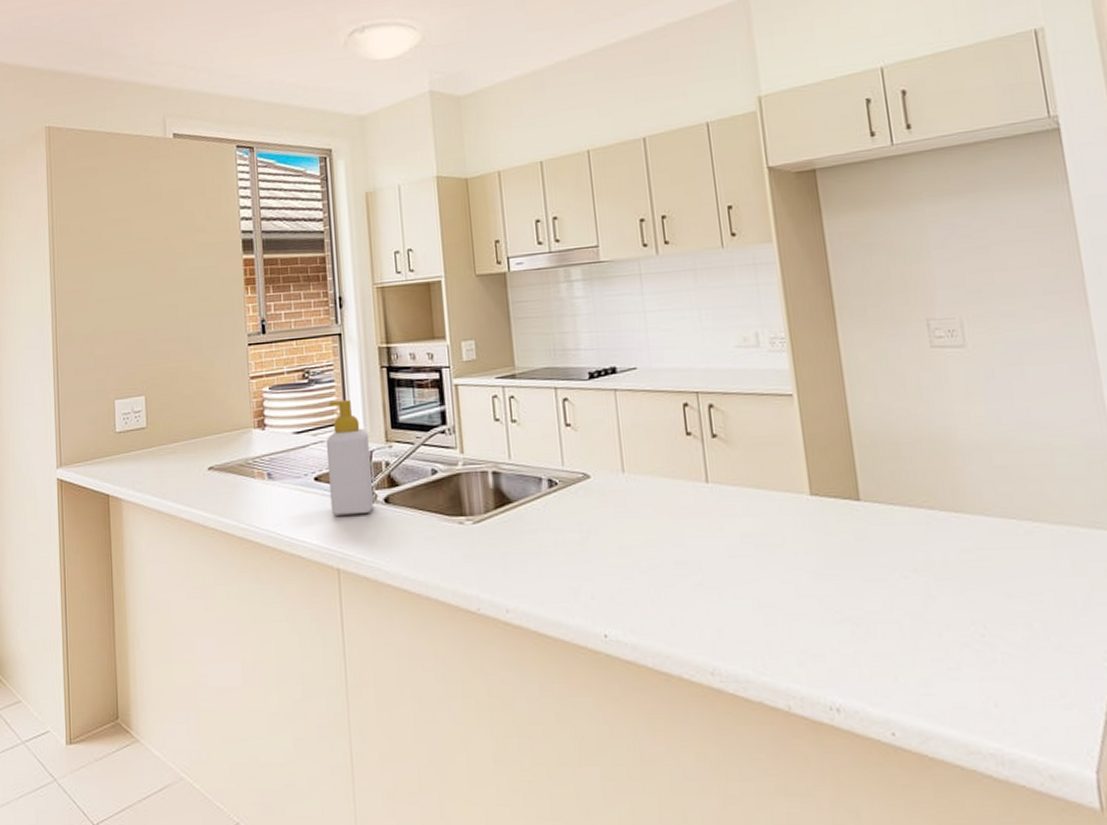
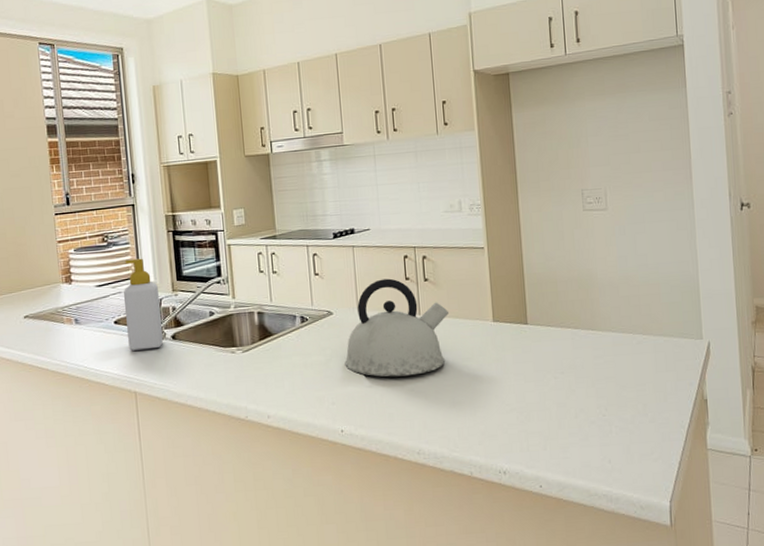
kettle: none [607,432,748,565] -> present [345,278,450,377]

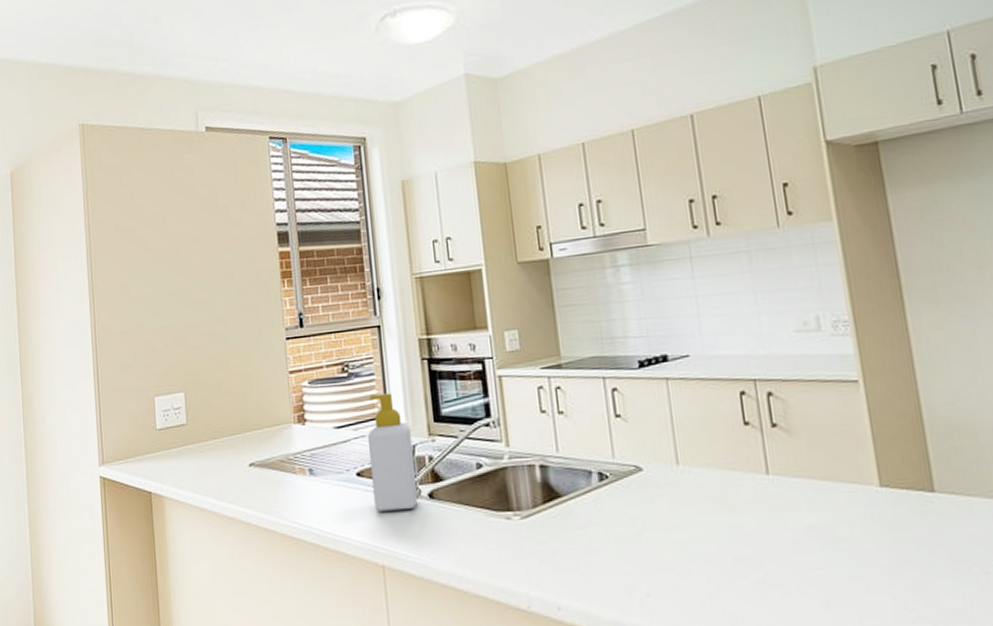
kettle: present [345,278,450,377] -> none [662,422,812,561]

